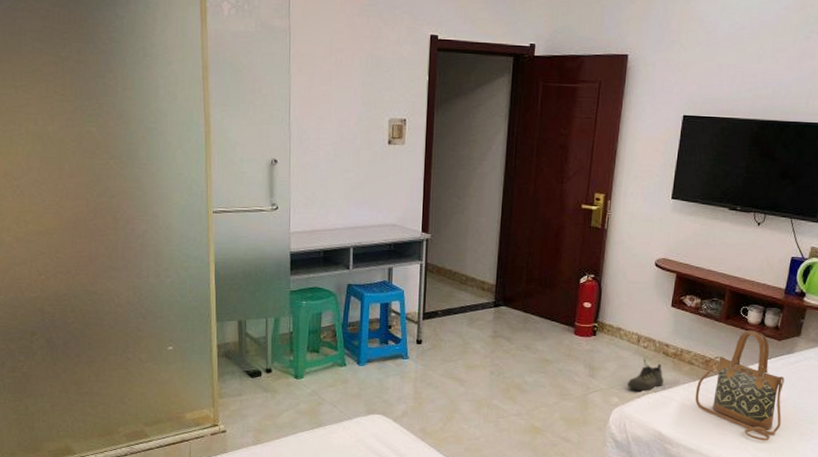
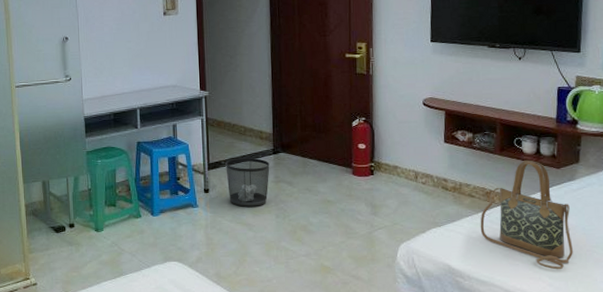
waste bin: none [442,308,489,362] -> present [225,157,270,207]
shoe: present [627,358,664,392] -> none [410,193,446,226]

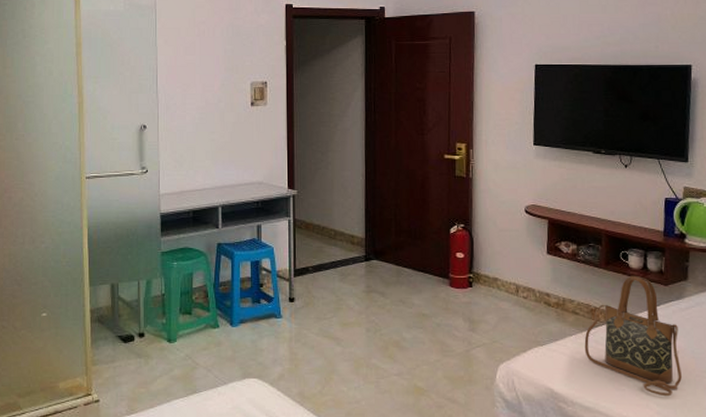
waste bin: present [225,157,270,207] -> none [313,264,361,319]

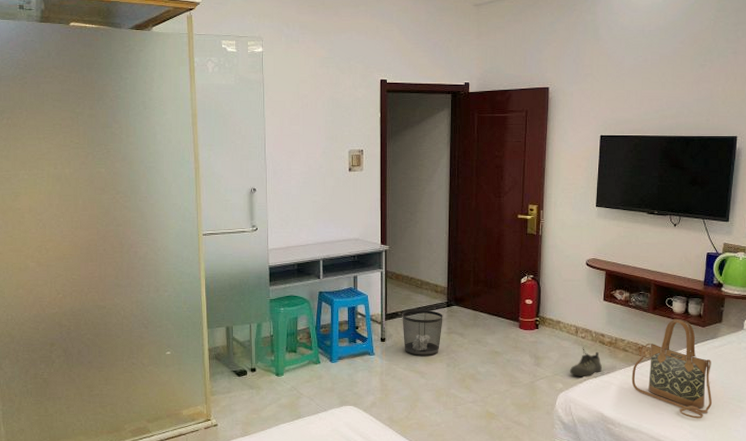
waste bin: none [313,264,361,319] -> present [402,309,443,356]
shoe: none [510,309,549,345] -> present [569,347,602,377]

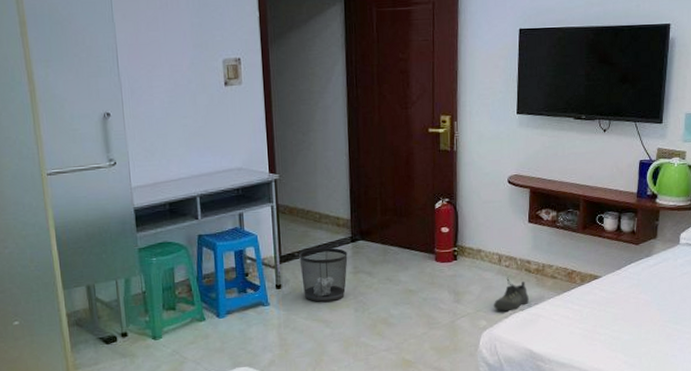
handbag: present [631,318,712,419] -> none [561,237,647,347]

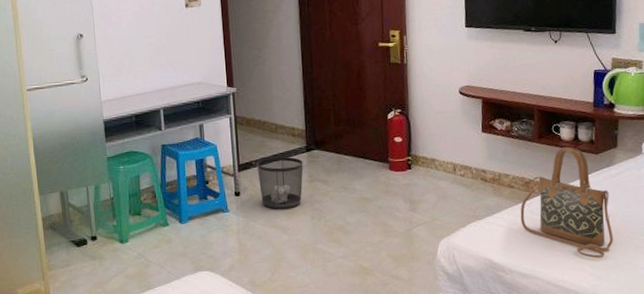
shoe: present [493,277,529,312] -> none [449,186,486,221]
handbag: none [561,237,647,347] -> present [520,146,613,259]

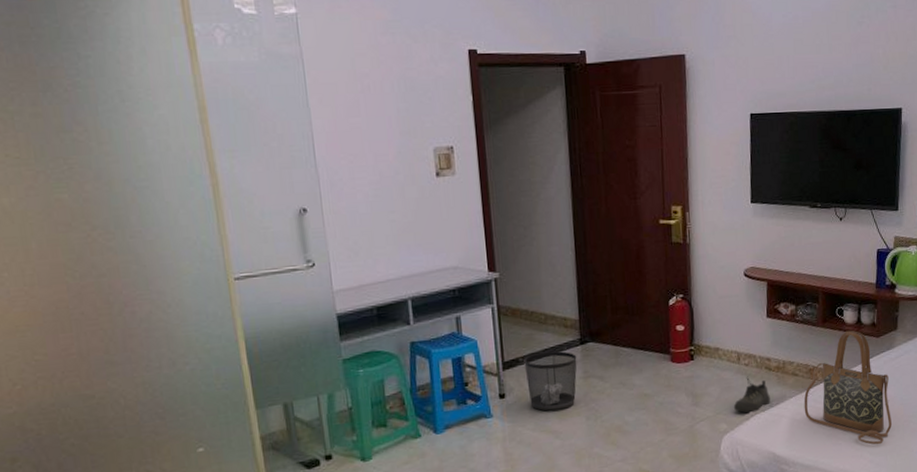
shoe: none [449,186,486,221] -> present [733,376,770,413]

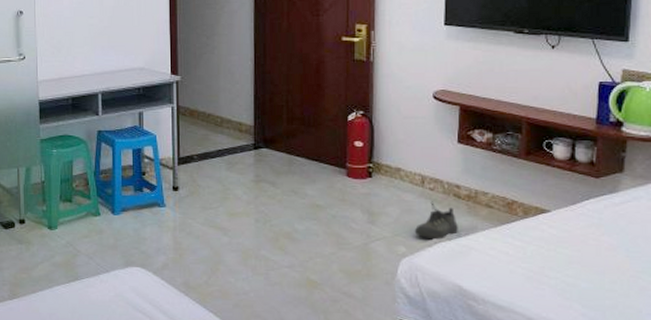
waste bin: present [524,351,577,411] -> none [198,152,250,209]
handbag: present [804,330,892,445] -> none [499,166,613,298]

